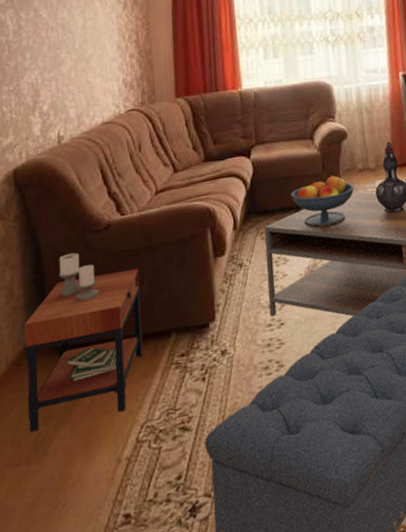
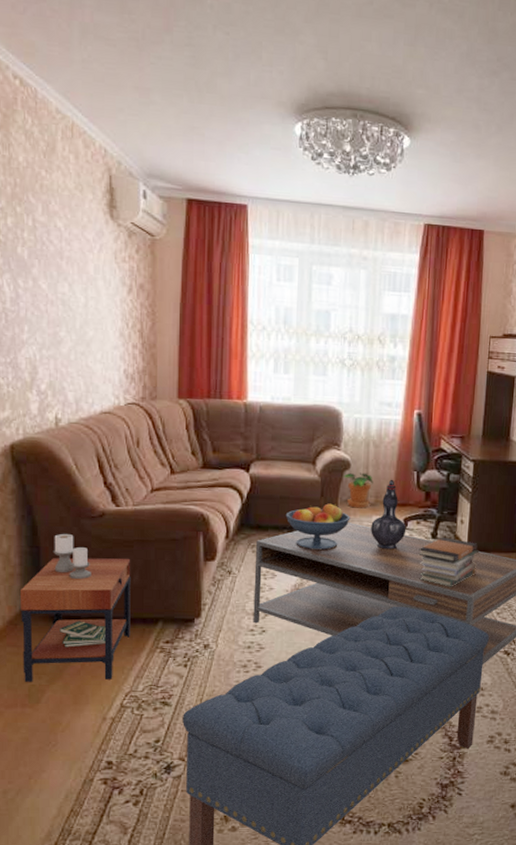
potted plant: none [342,139,371,177] -> present [344,472,373,509]

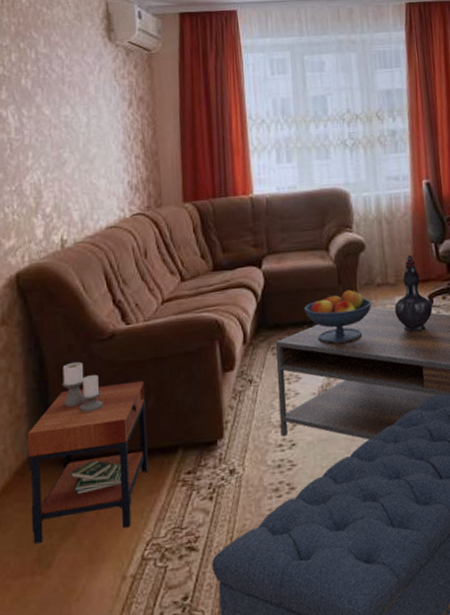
potted plant: present [344,472,373,509] -> none [359,252,391,292]

